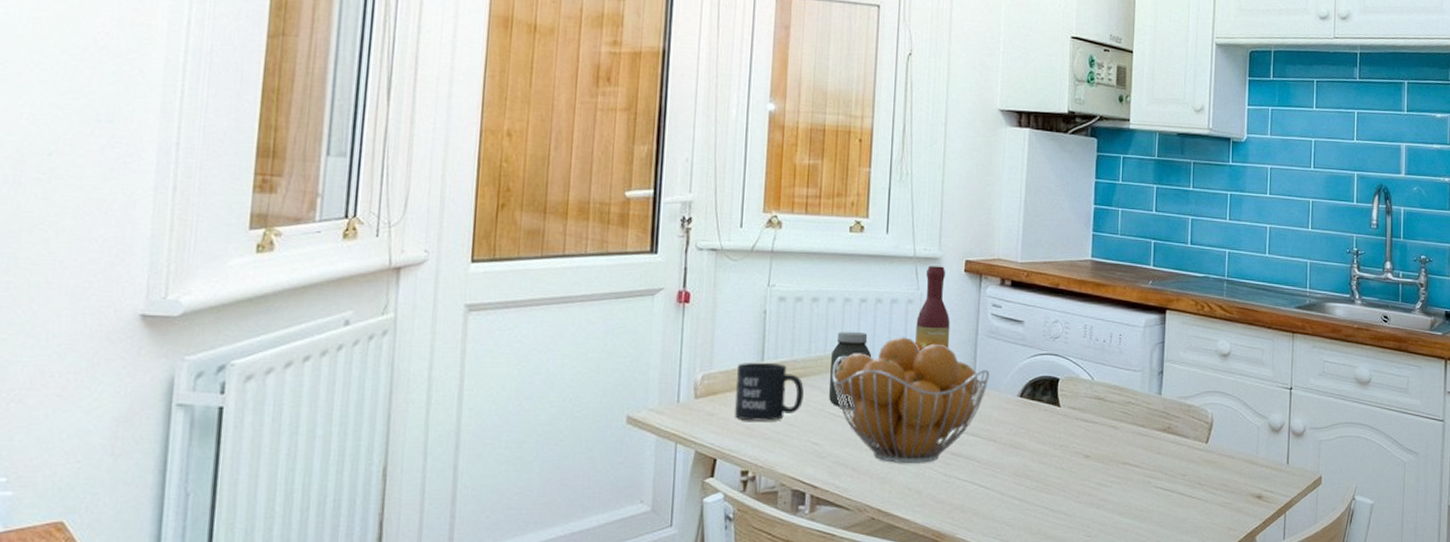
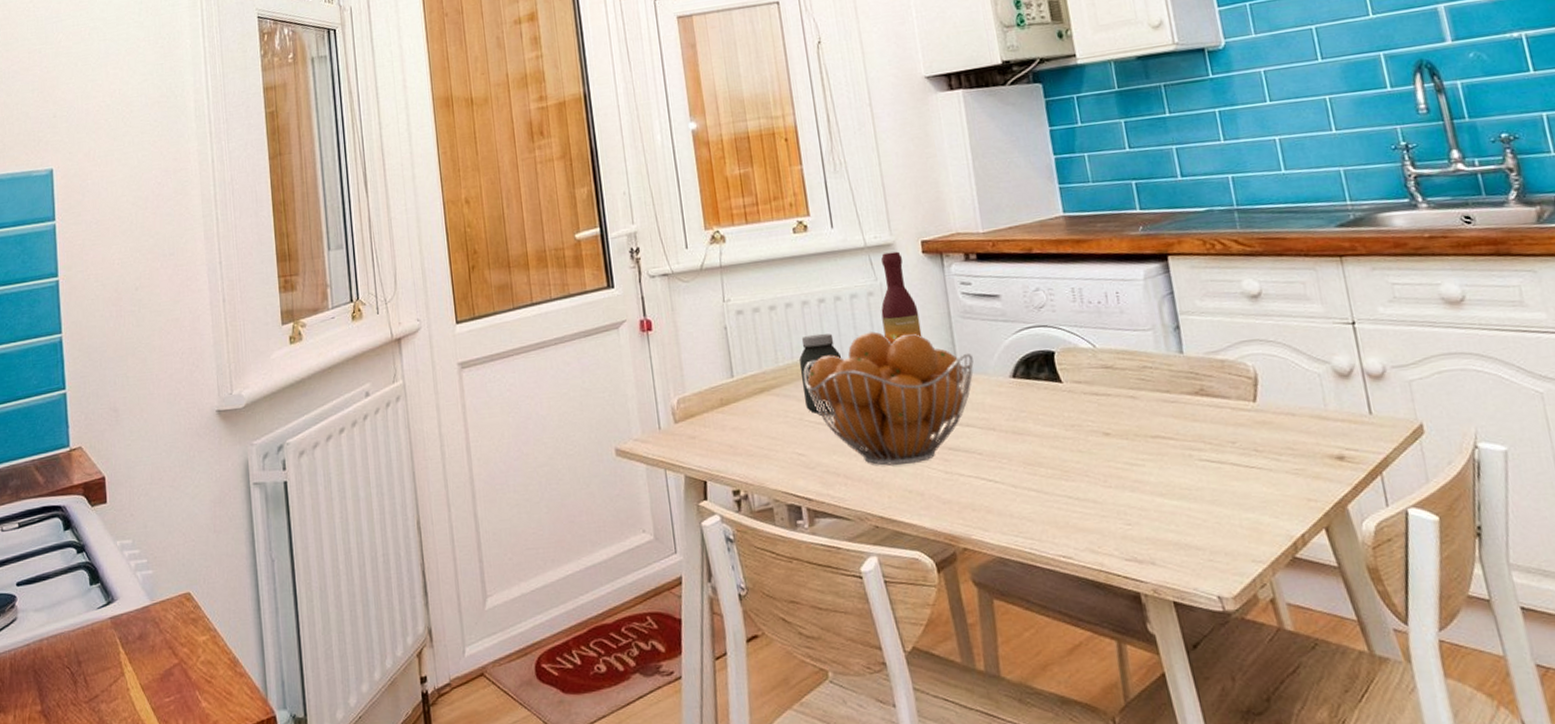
mug: present [735,362,804,421] -> none [709,377,781,440]

